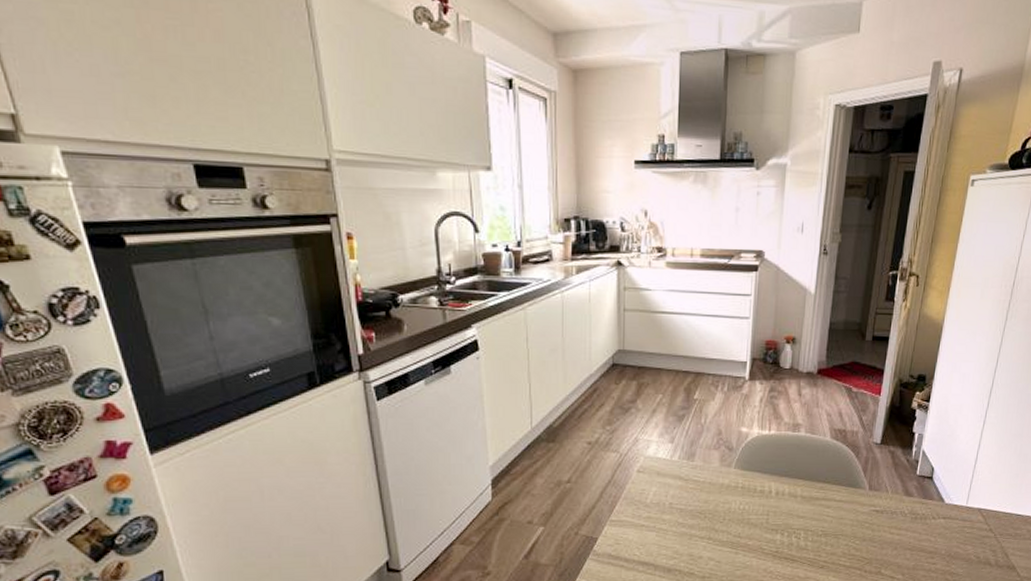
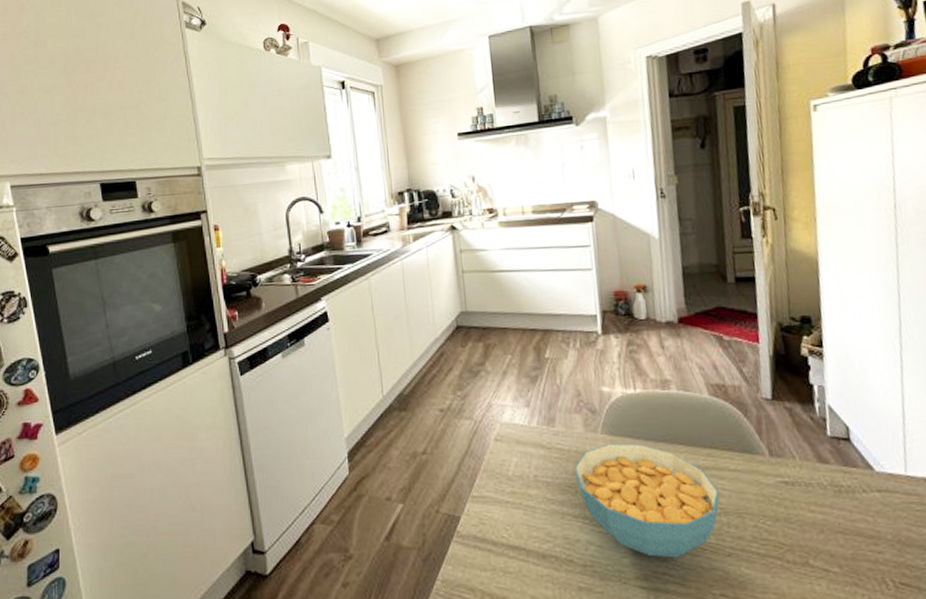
cereal bowl: none [706,477,824,570] -> present [574,443,720,558]

